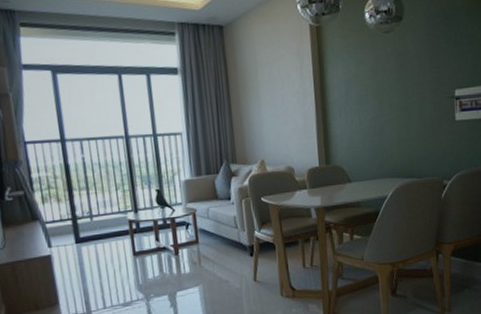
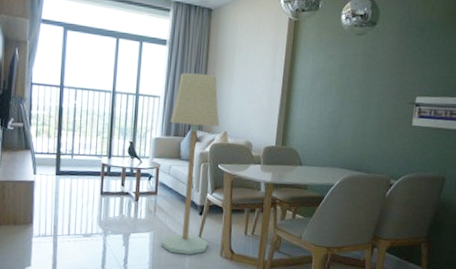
floor lamp: none [198,100,266,304] -> present [160,72,220,255]

